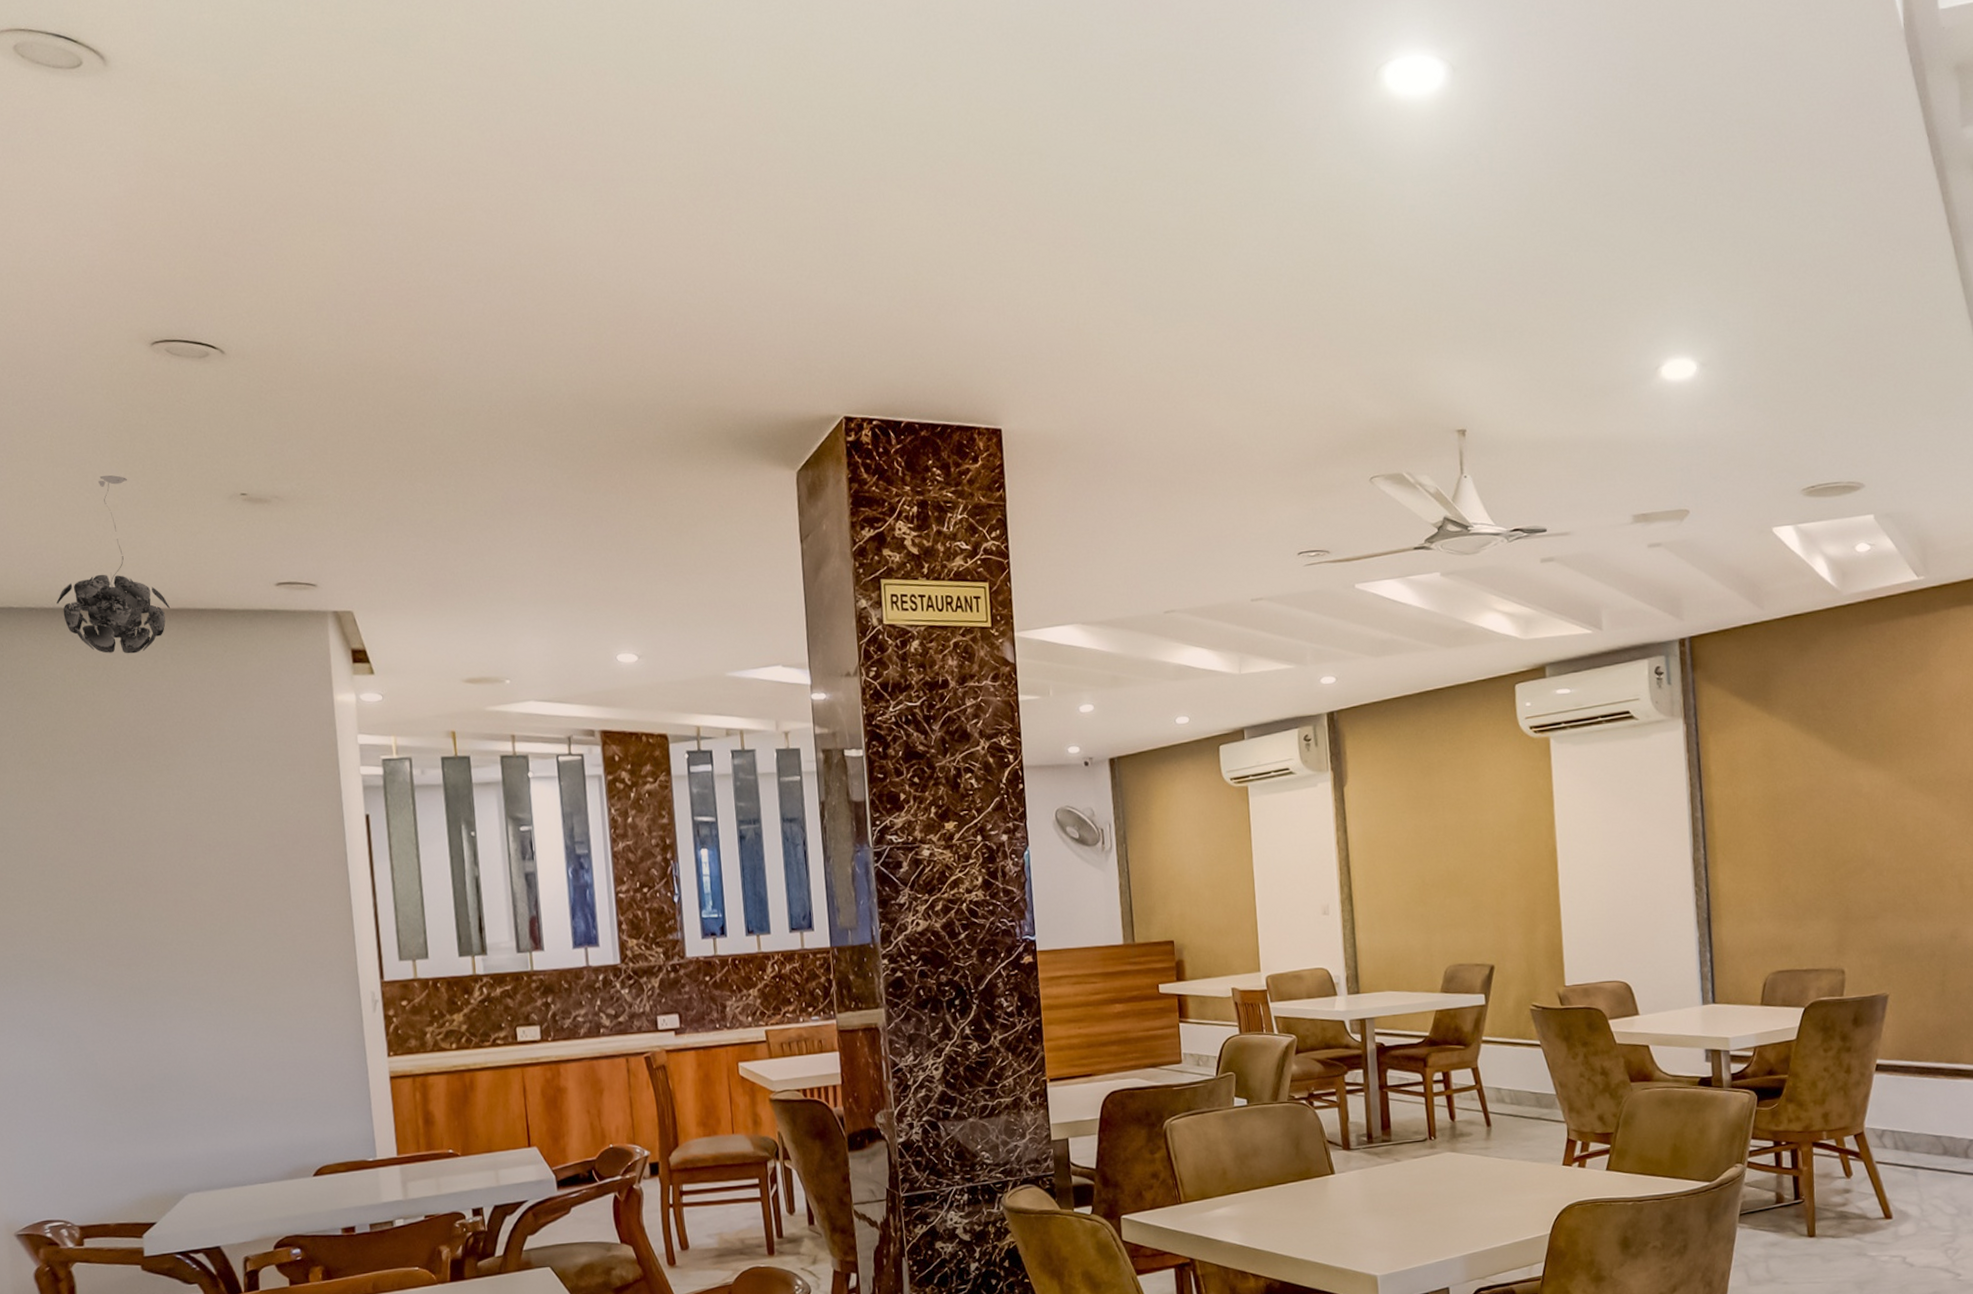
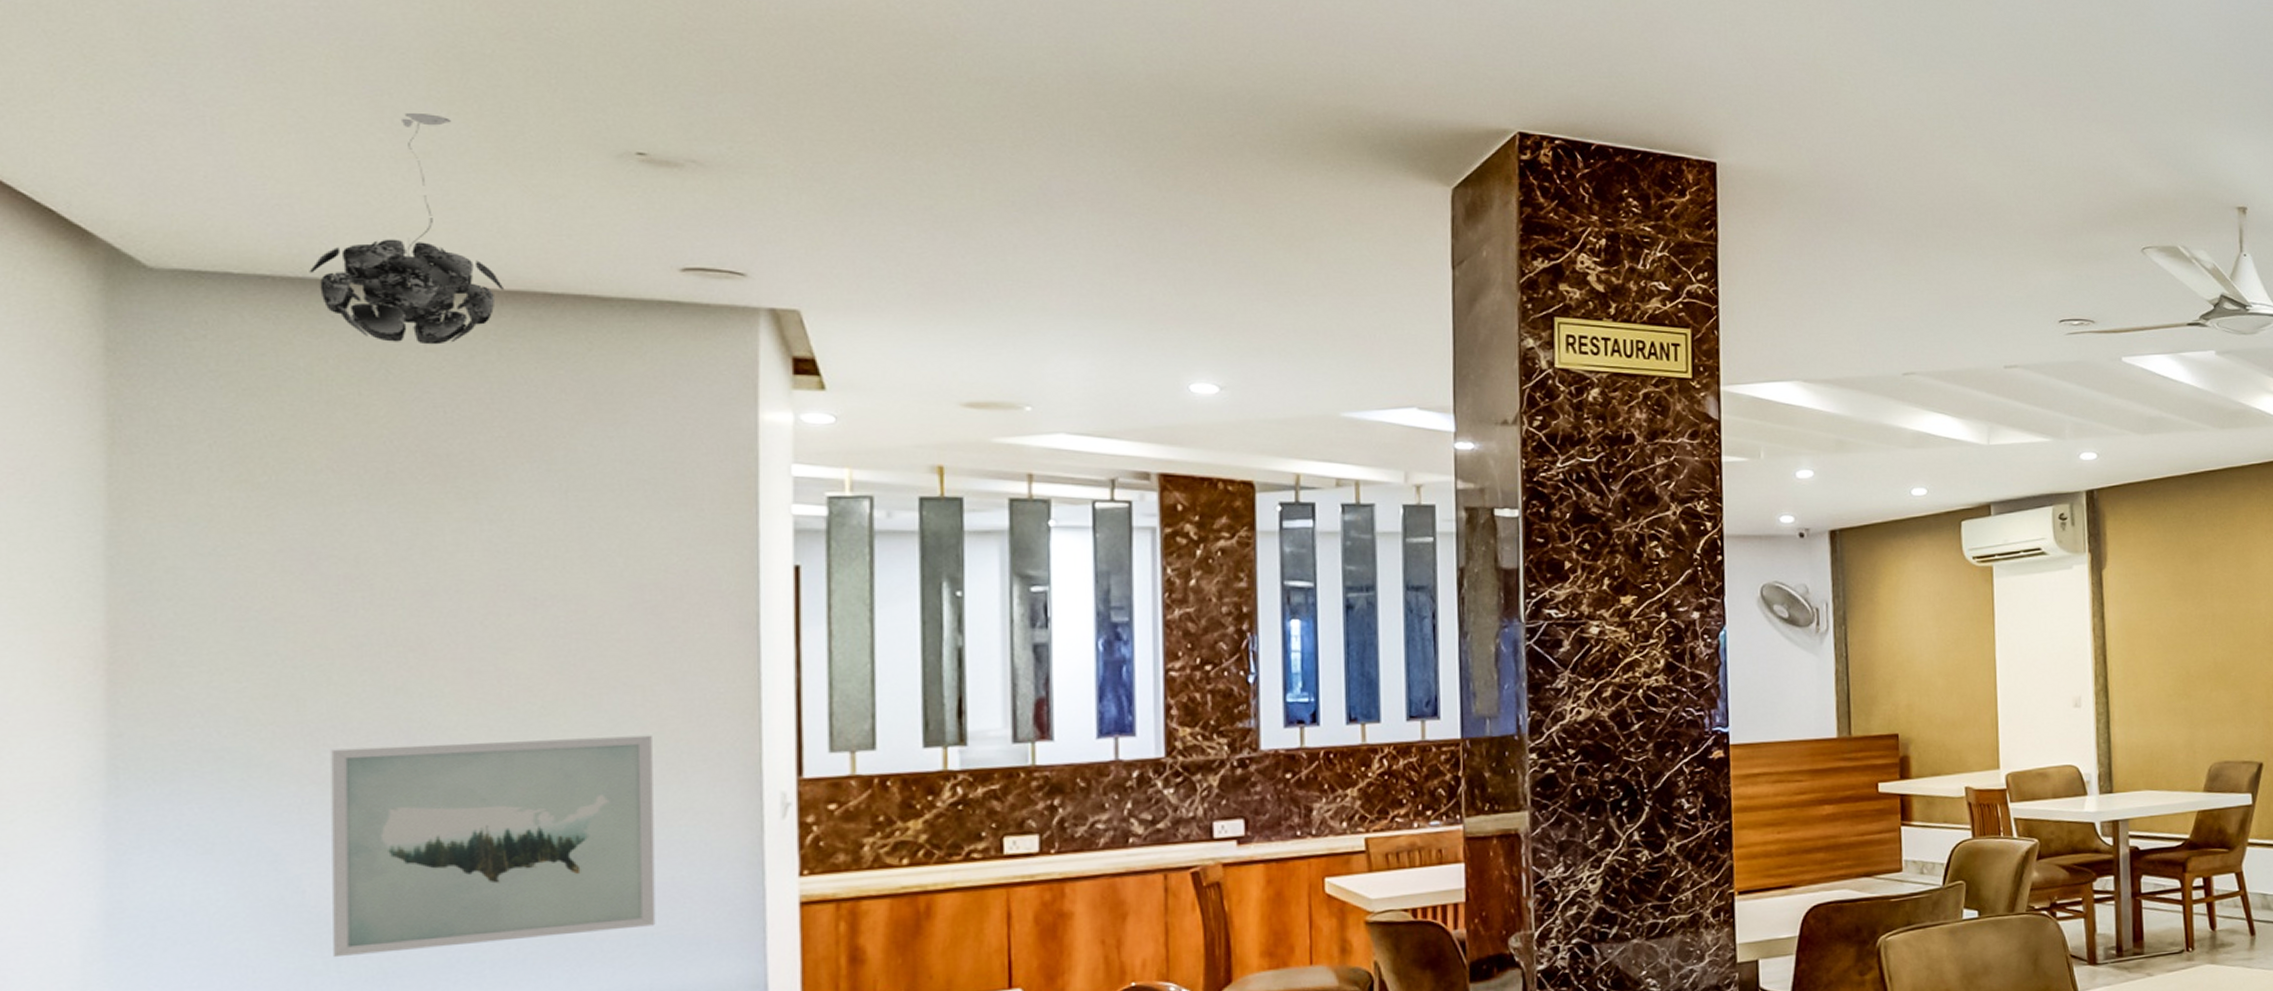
wall art: none [102,948,303,1112] -> present [331,735,656,958]

